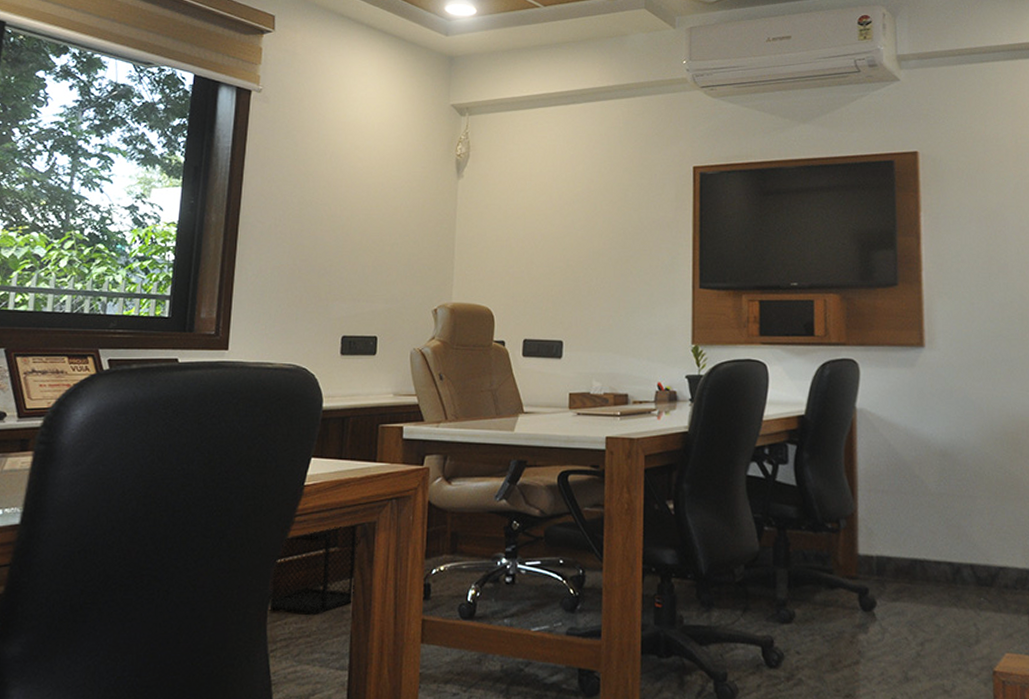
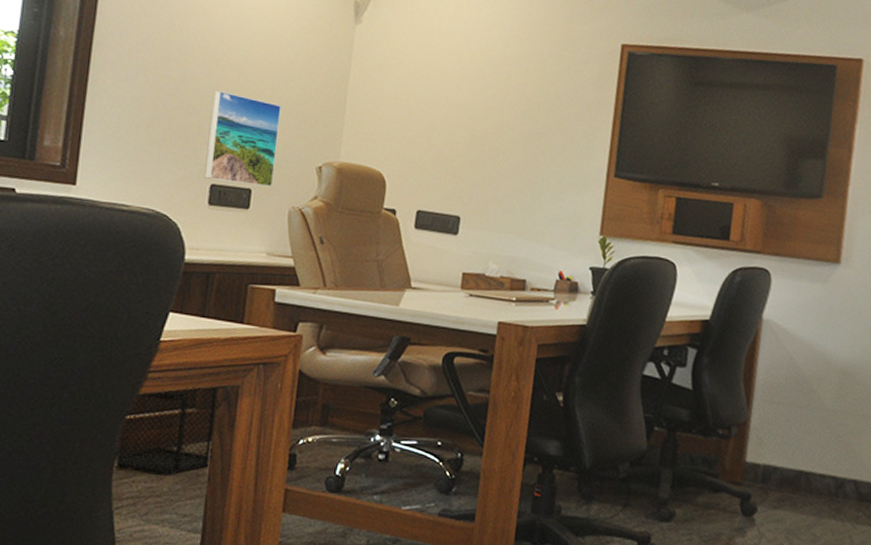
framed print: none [336,252,399,333] -> present [204,90,281,188]

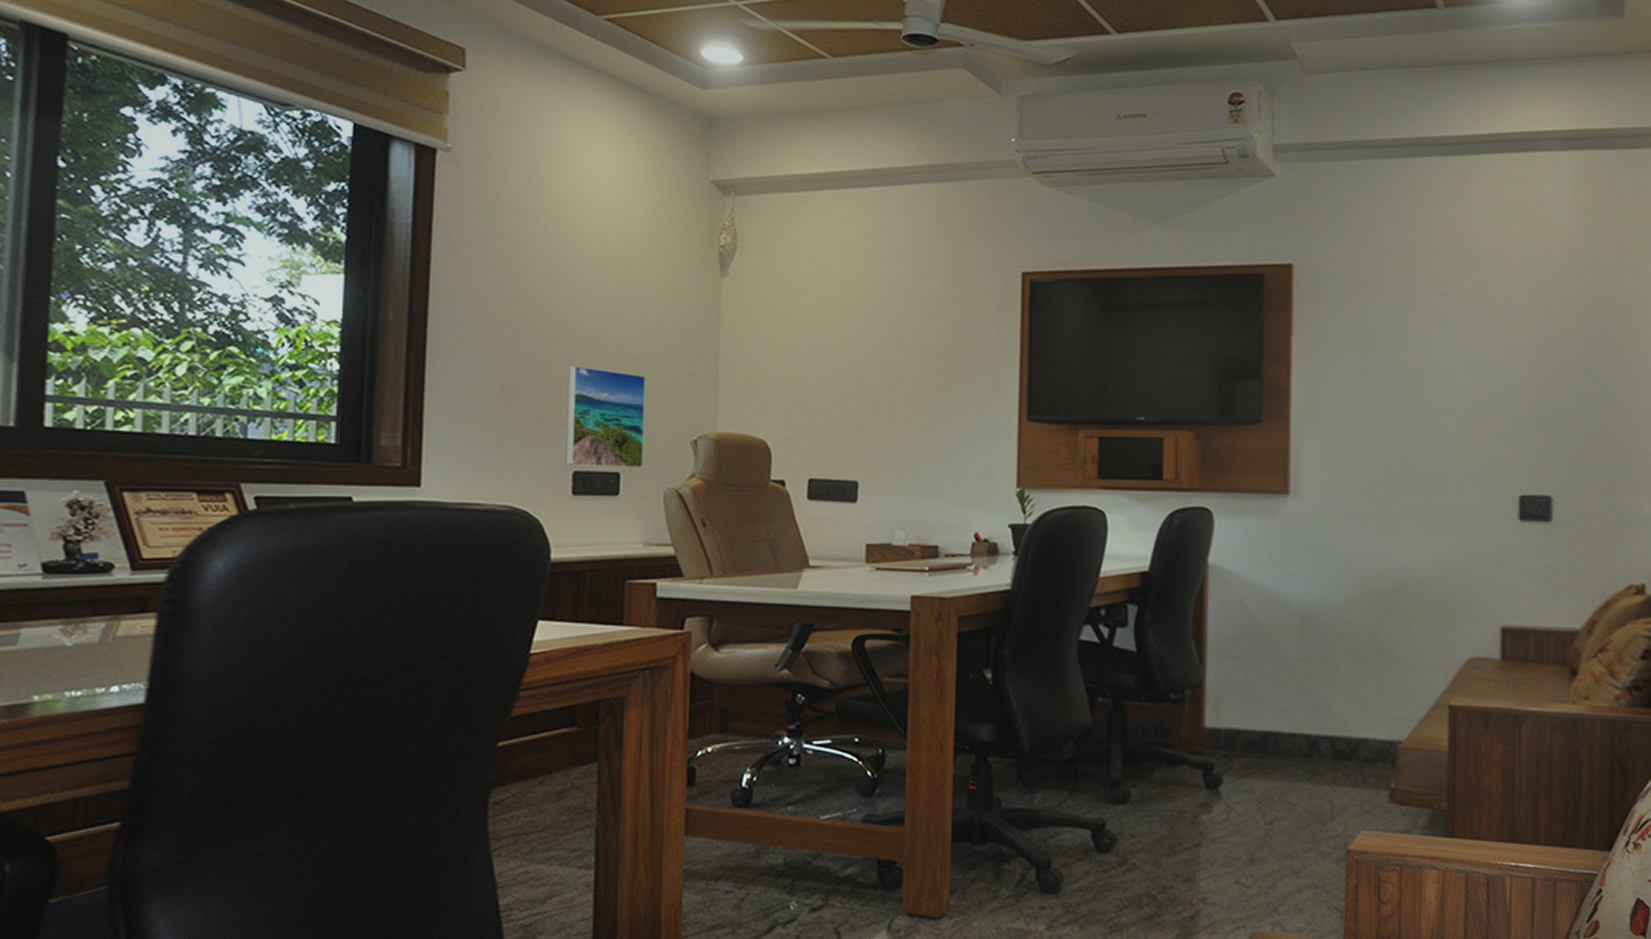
wastebasket: present [114,387,219,477] -> none [488,701,602,808]

